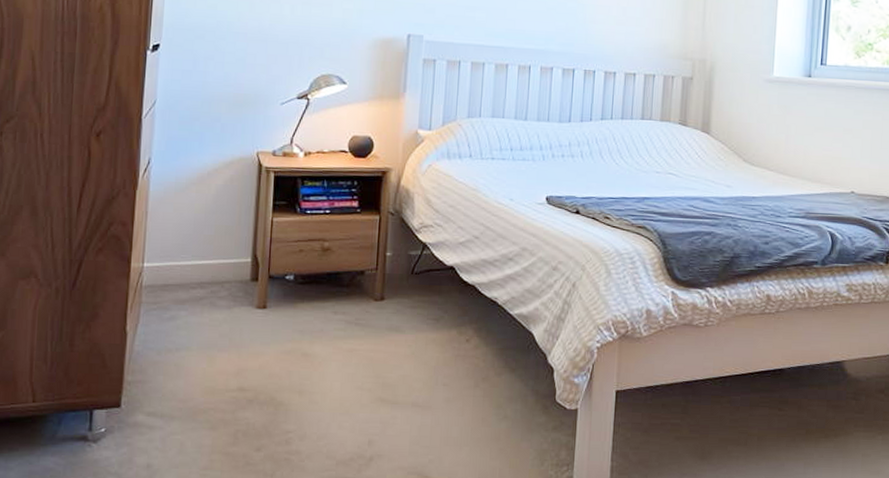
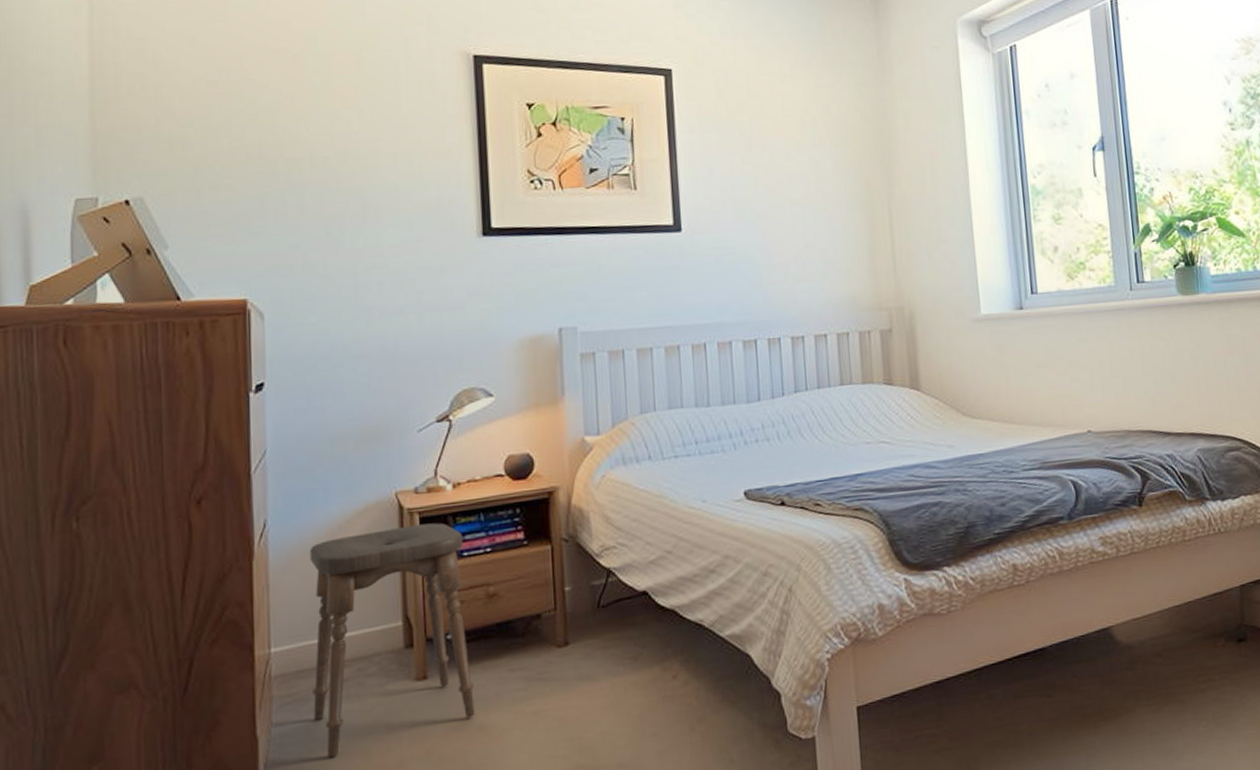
stool: none [173,181,308,359] -> present [309,523,475,759]

